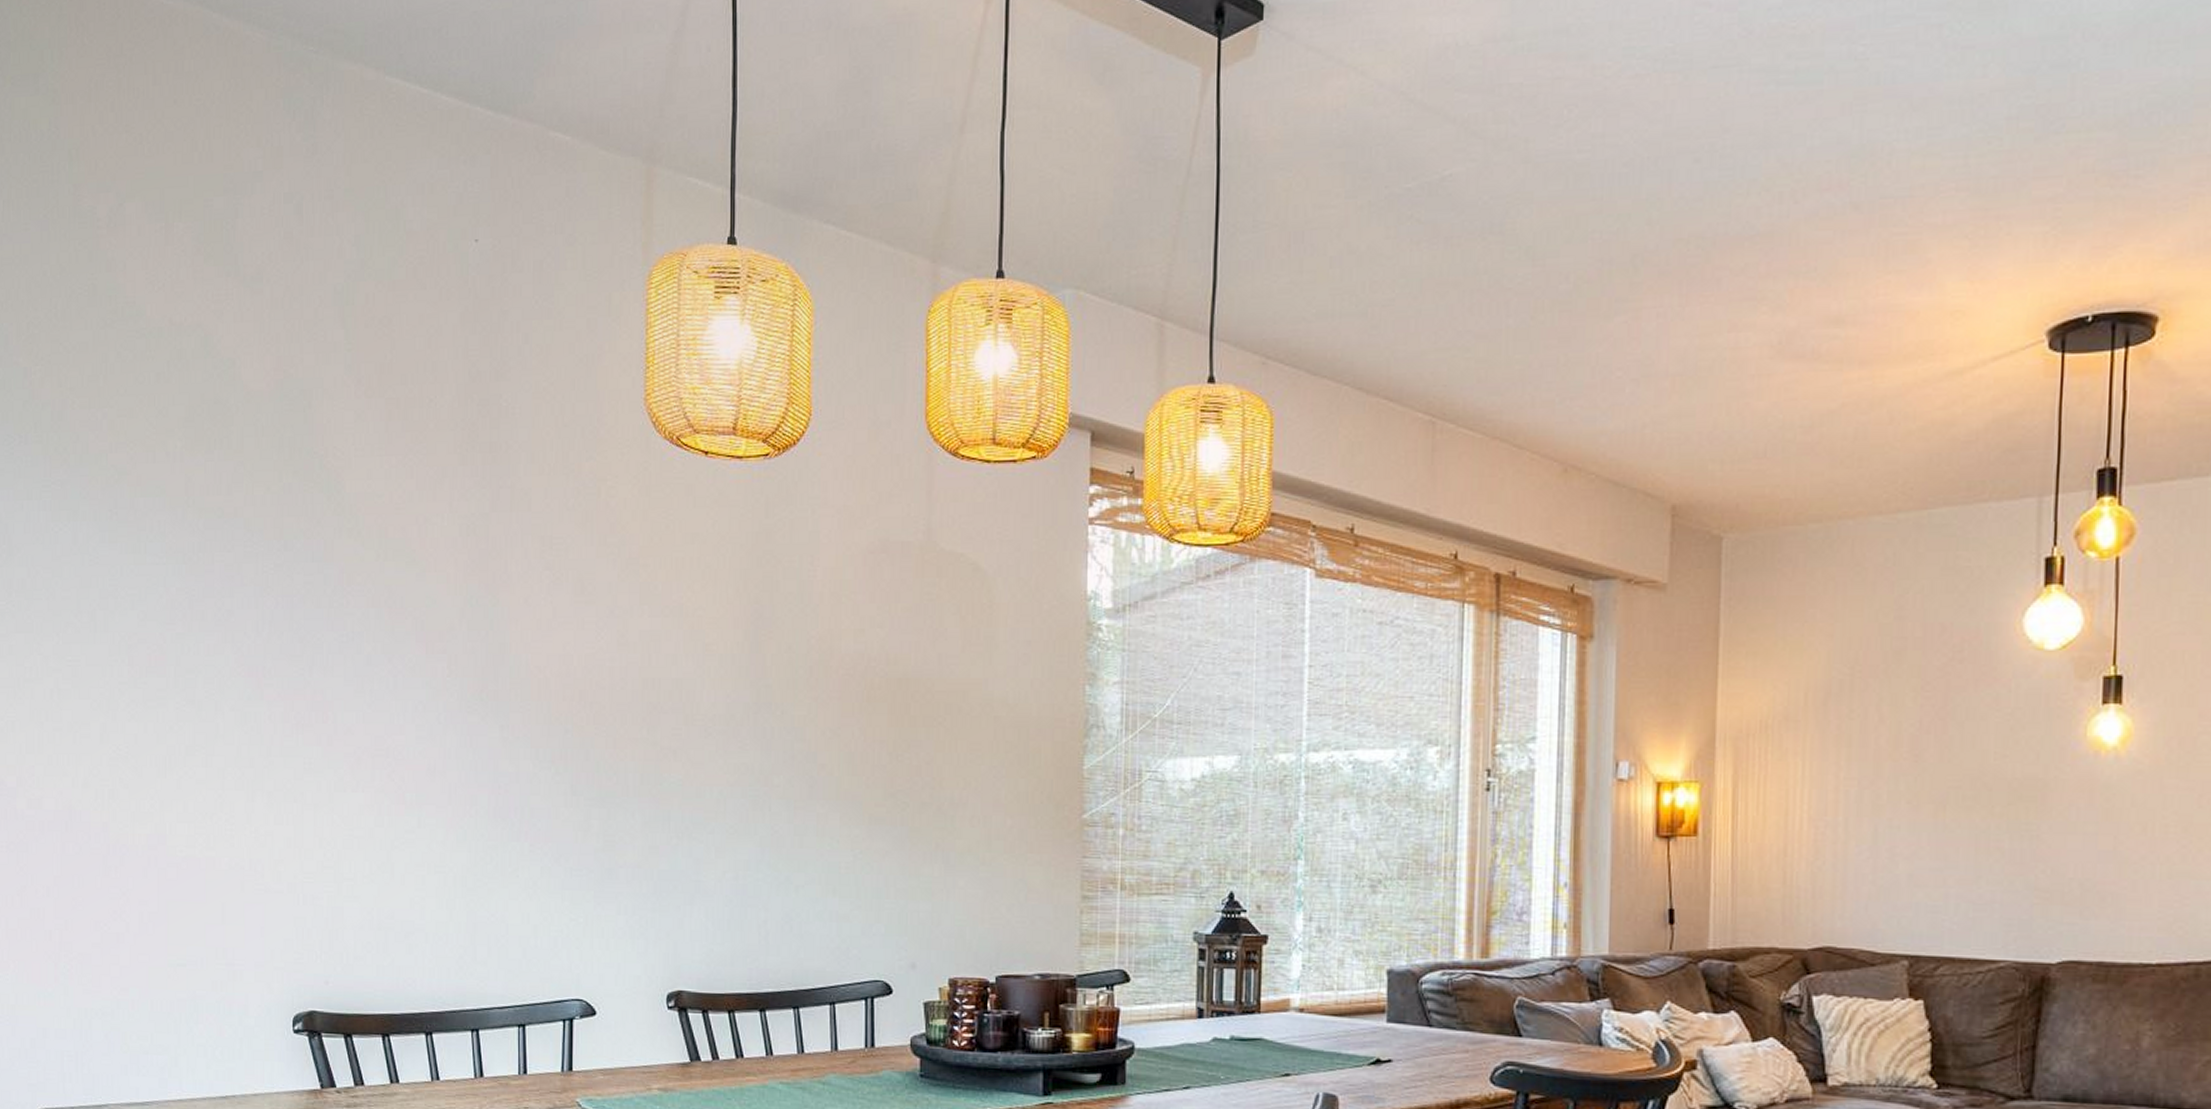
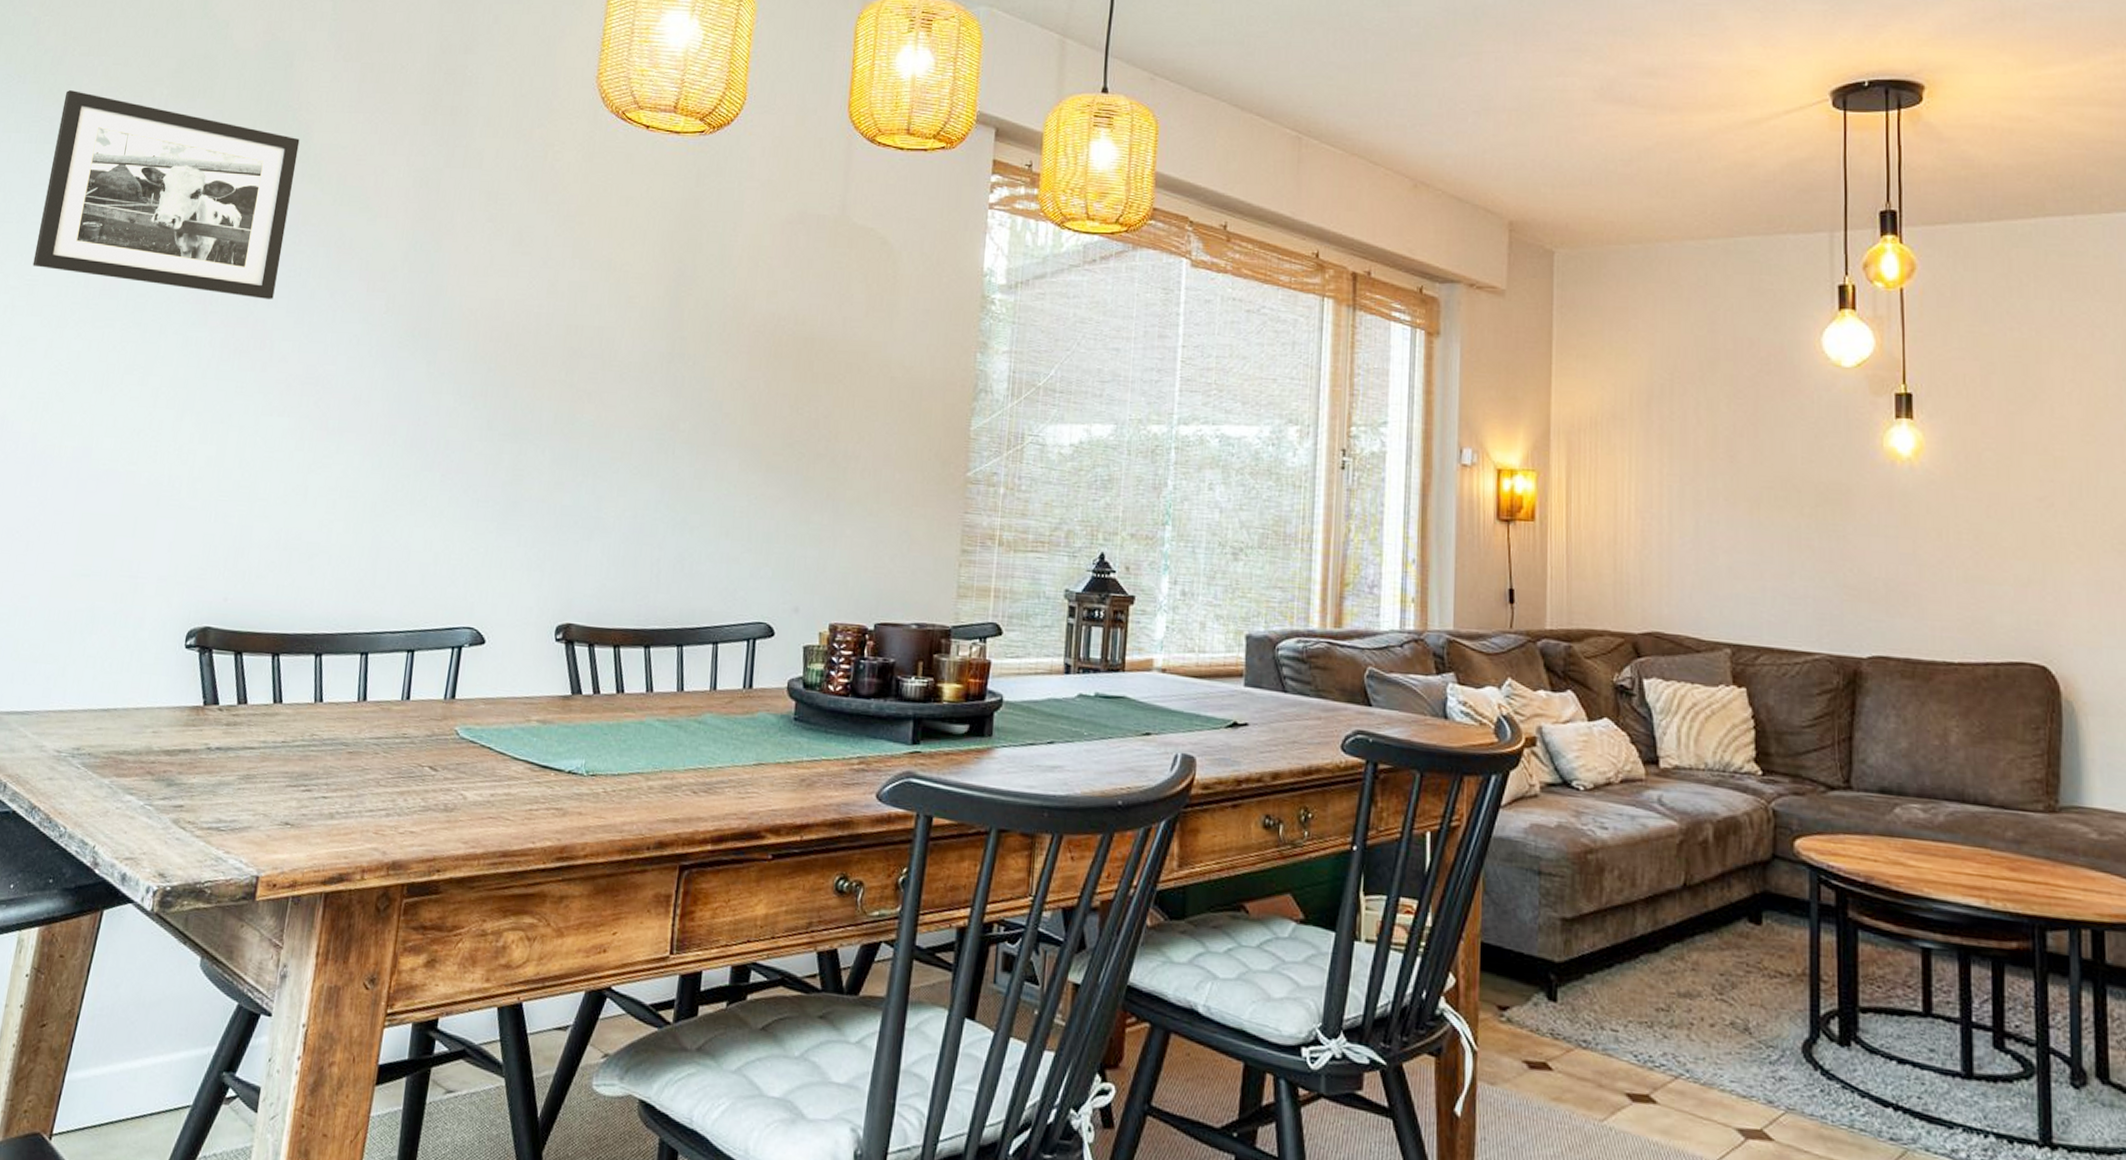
picture frame: none [71,449,331,668] -> present [32,90,300,299]

